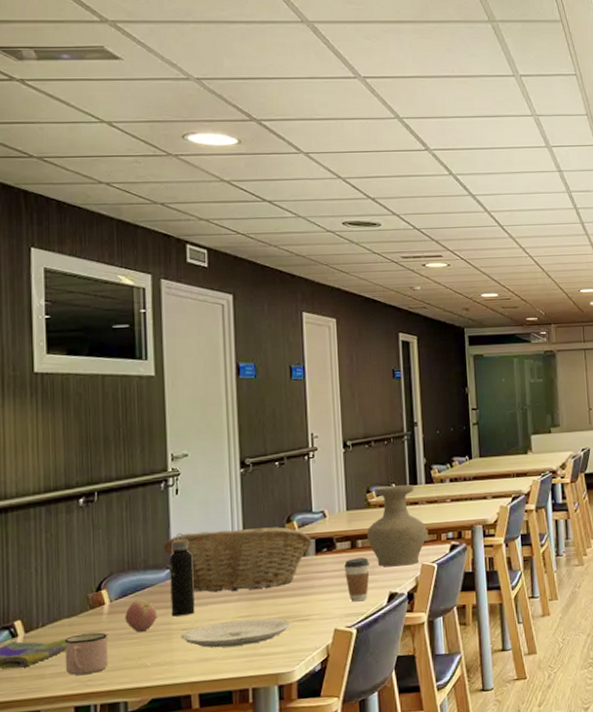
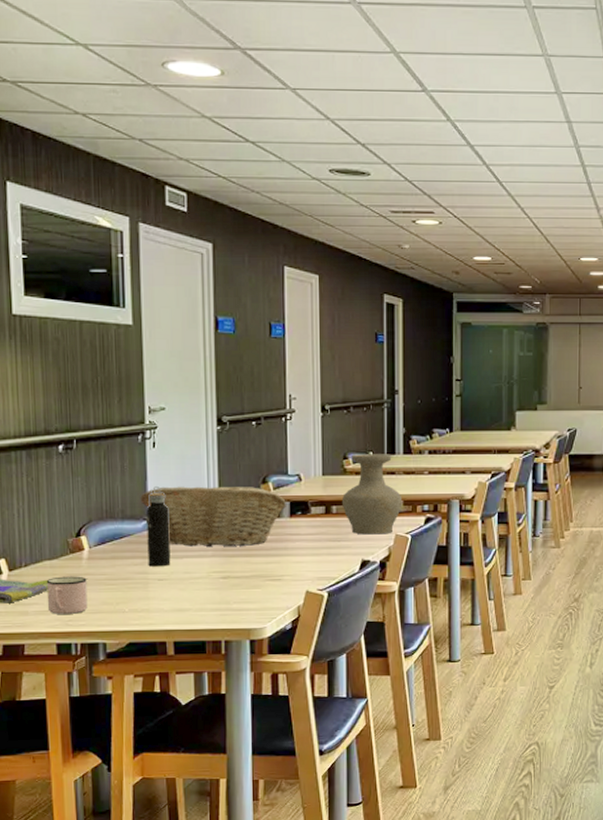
apple: present [125,600,157,633] -> none [103,549,135,579]
plate: present [181,618,291,648] -> none [157,574,264,600]
coffee cup: present [344,557,370,602] -> none [318,523,343,566]

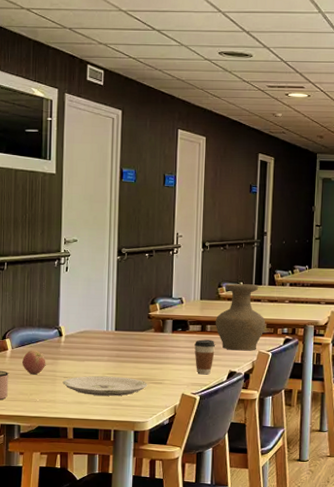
apple: none [103,549,135,579] -> present [22,351,46,375]
fruit basket: present [140,486,286,548] -> none [54,303,170,354]
water bottle: present [146,486,171,567] -> none [57,302,76,367]
plate: none [157,574,264,600] -> present [62,375,148,396]
coffee cup: none [318,523,343,566] -> present [194,339,215,375]

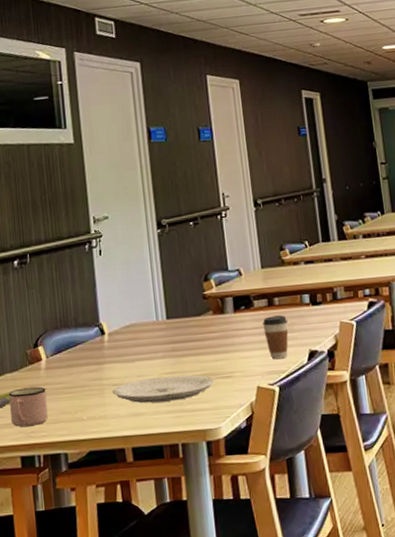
apple: present [22,351,46,375] -> none [60,356,90,387]
vase: present [215,283,266,351] -> none [282,241,343,325]

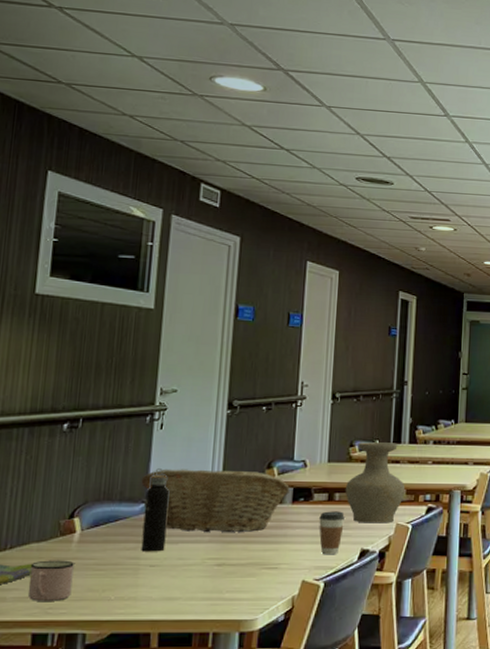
fruit basket: none [91,285,230,349] -> present [141,469,290,533]
water bottle: none [97,292,124,373] -> present [141,468,170,552]
plate: present [112,375,215,404] -> none [147,562,260,588]
vase: none [282,241,343,325] -> present [345,442,405,524]

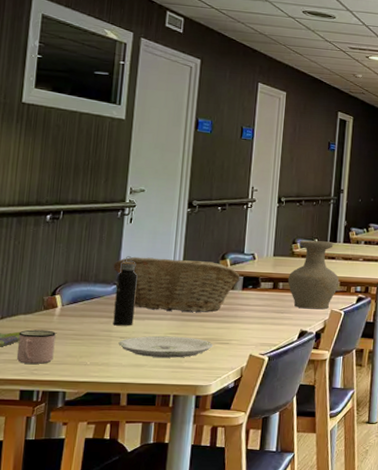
plate: none [147,562,260,588] -> present [118,335,214,358]
coffee cup: present [319,511,345,555] -> none [265,297,287,334]

